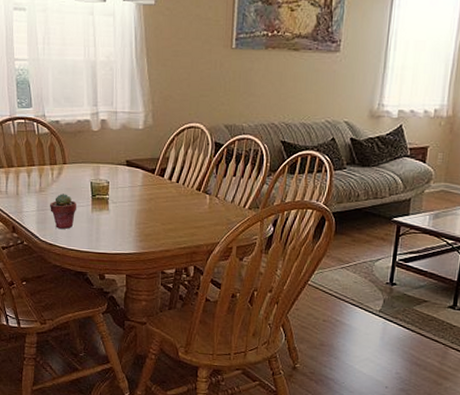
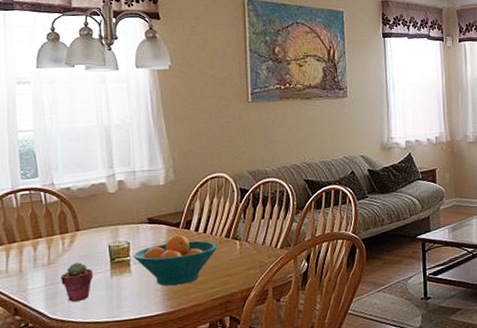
fruit bowl: none [111,180,189,229] -> present [133,234,218,286]

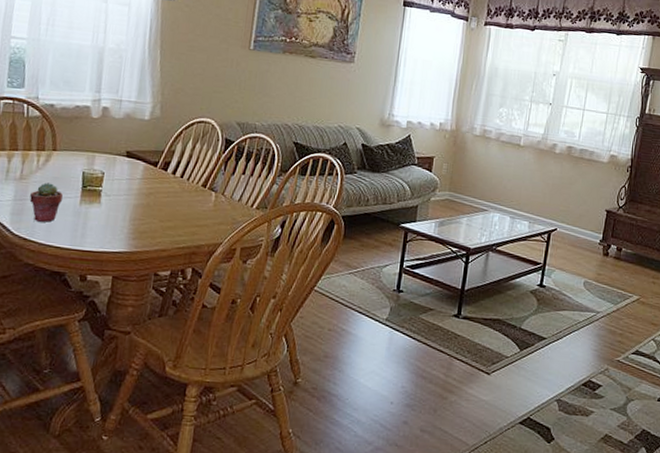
fruit bowl: present [133,234,218,286] -> none [105,174,194,227]

